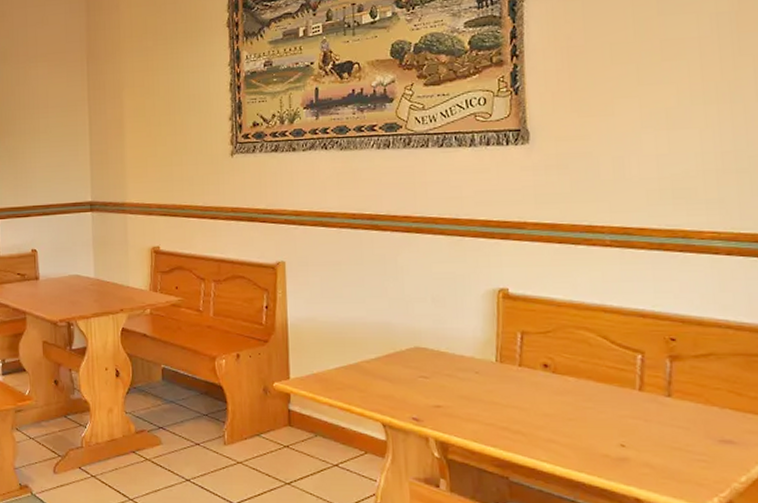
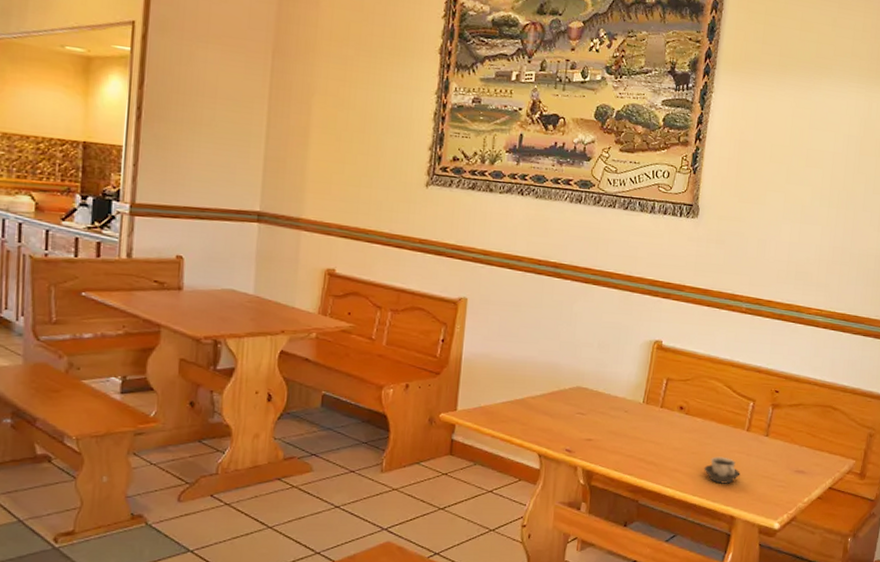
cup: none [588,423,640,458] -> present [704,456,740,484]

